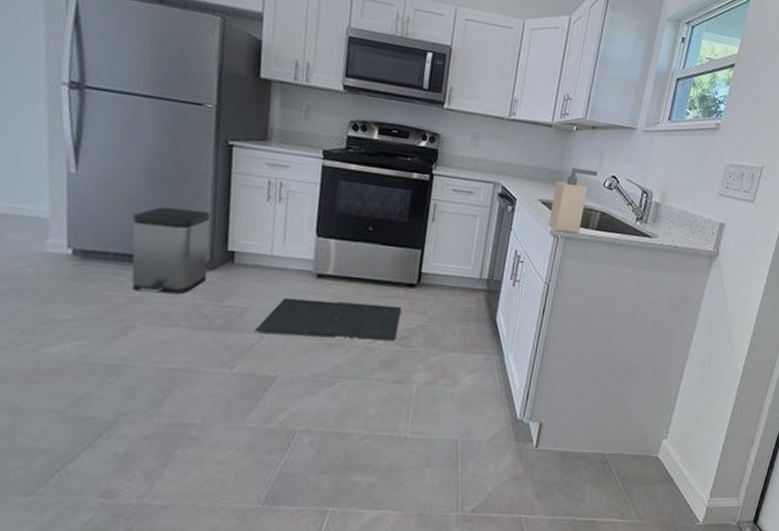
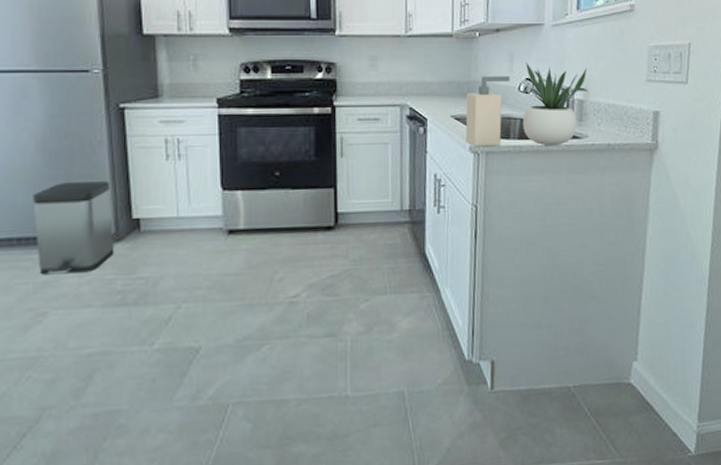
door mat: present [254,298,402,340] -> none [171,253,323,301]
potted plant: none [601,161,668,241] -> present [522,62,587,146]

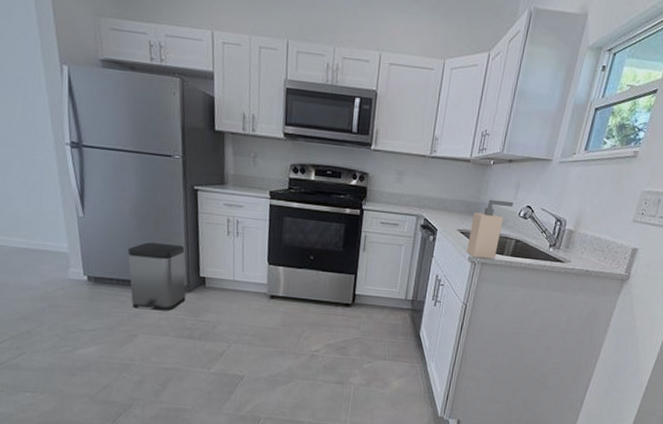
potted plant: present [522,62,587,146] -> none [516,192,583,266]

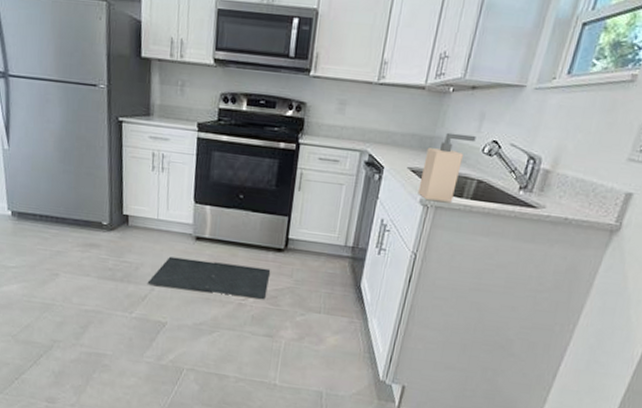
pedal bin: present [128,242,186,311] -> none [51,177,109,250]
door mat: none [225,314,340,350] -> present [147,256,271,299]

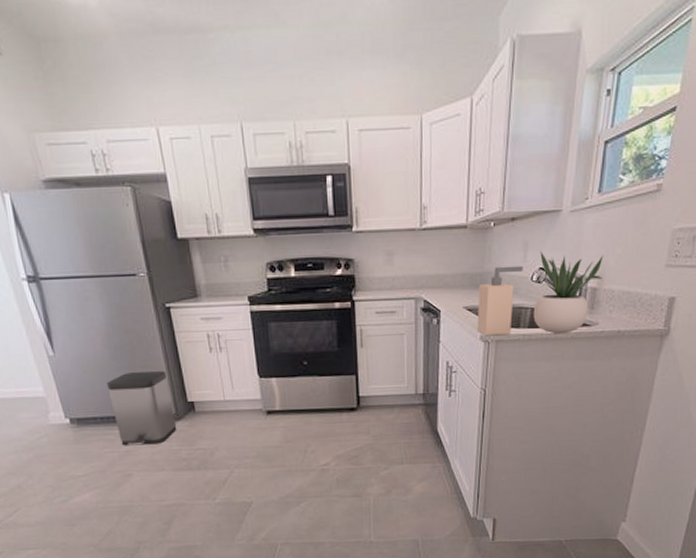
pedal bin: none [51,177,109,250] -> present [107,371,177,446]
door mat: present [147,256,271,299] -> none [225,430,348,467]
potted plant: none [478,124,563,212] -> present [533,251,604,334]

